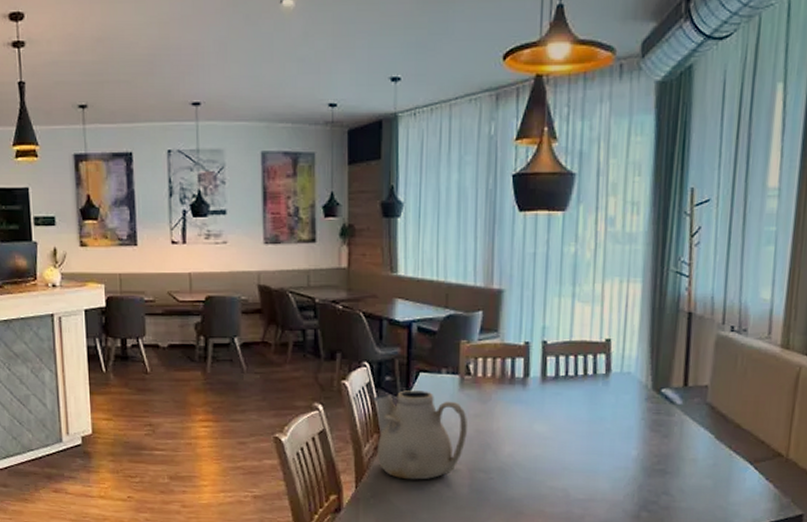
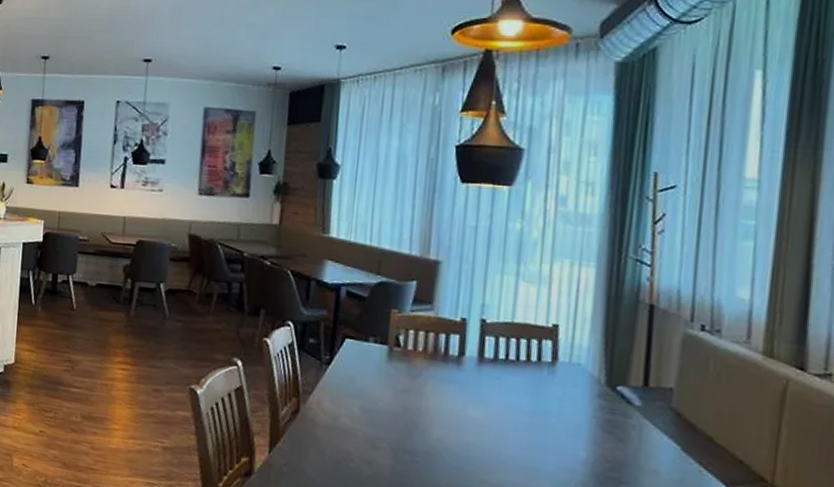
teapot: present [372,390,467,480] -> none [293,355,394,454]

